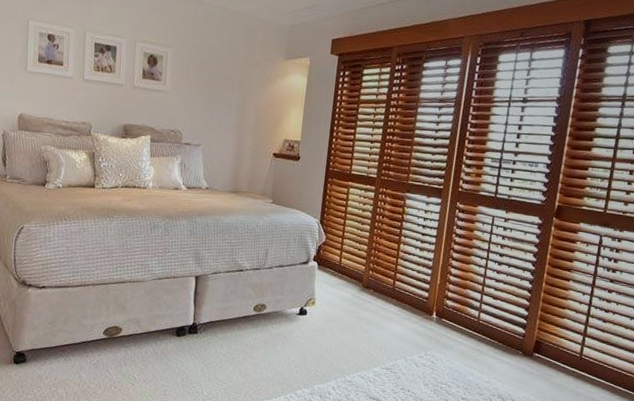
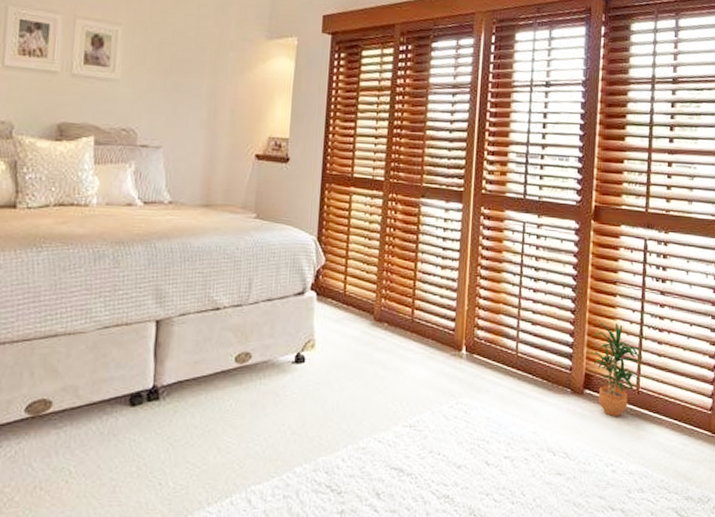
potted plant: none [541,301,589,376] -> present [590,322,645,416]

